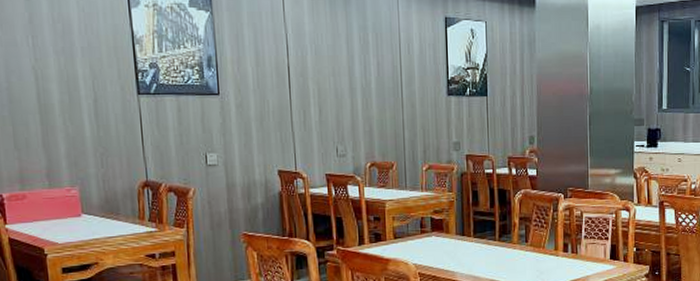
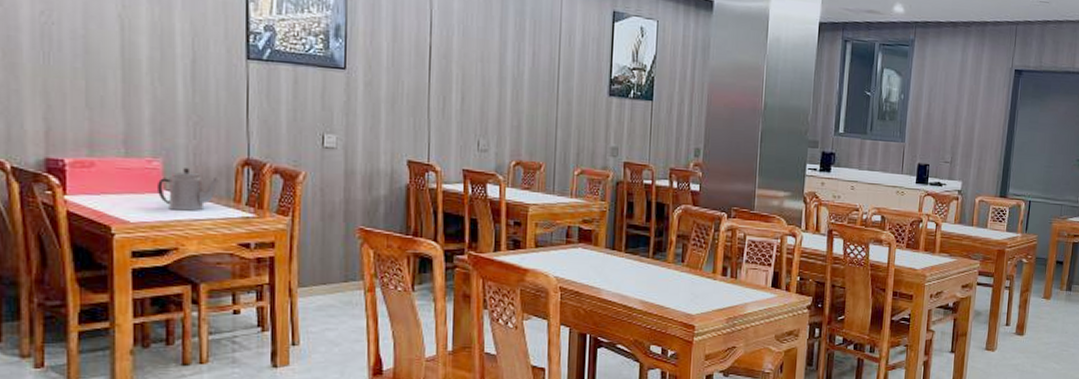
teapot: none [77,193,125,230] -> present [158,168,219,211]

